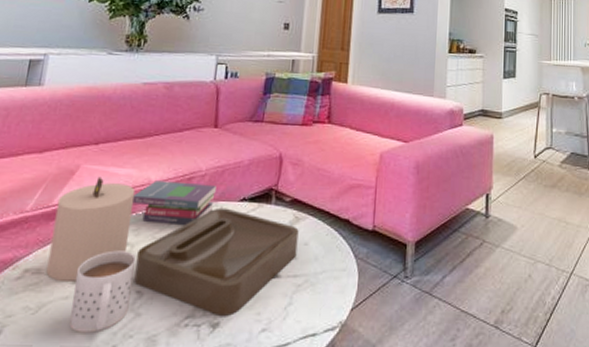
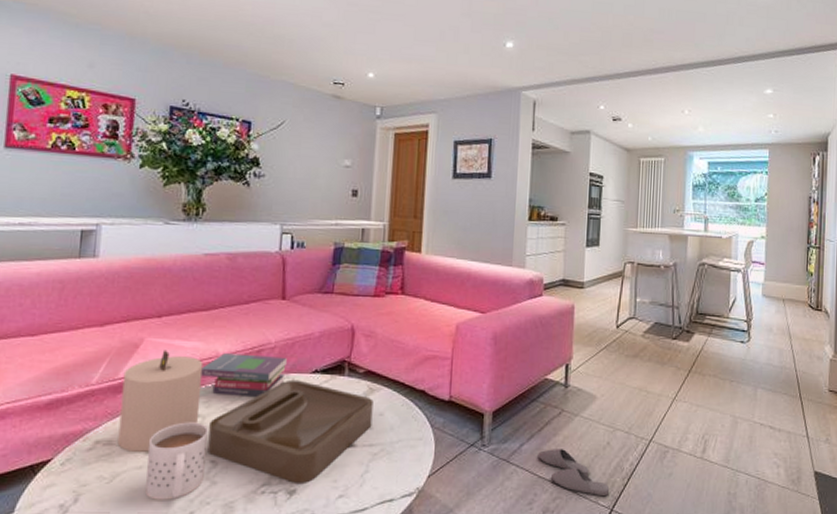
slippers: none [460,281,533,333] -> present [537,449,610,497]

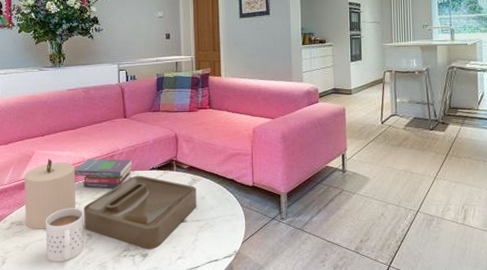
slippers: present [537,449,610,497] -> none [325,220,387,256]

